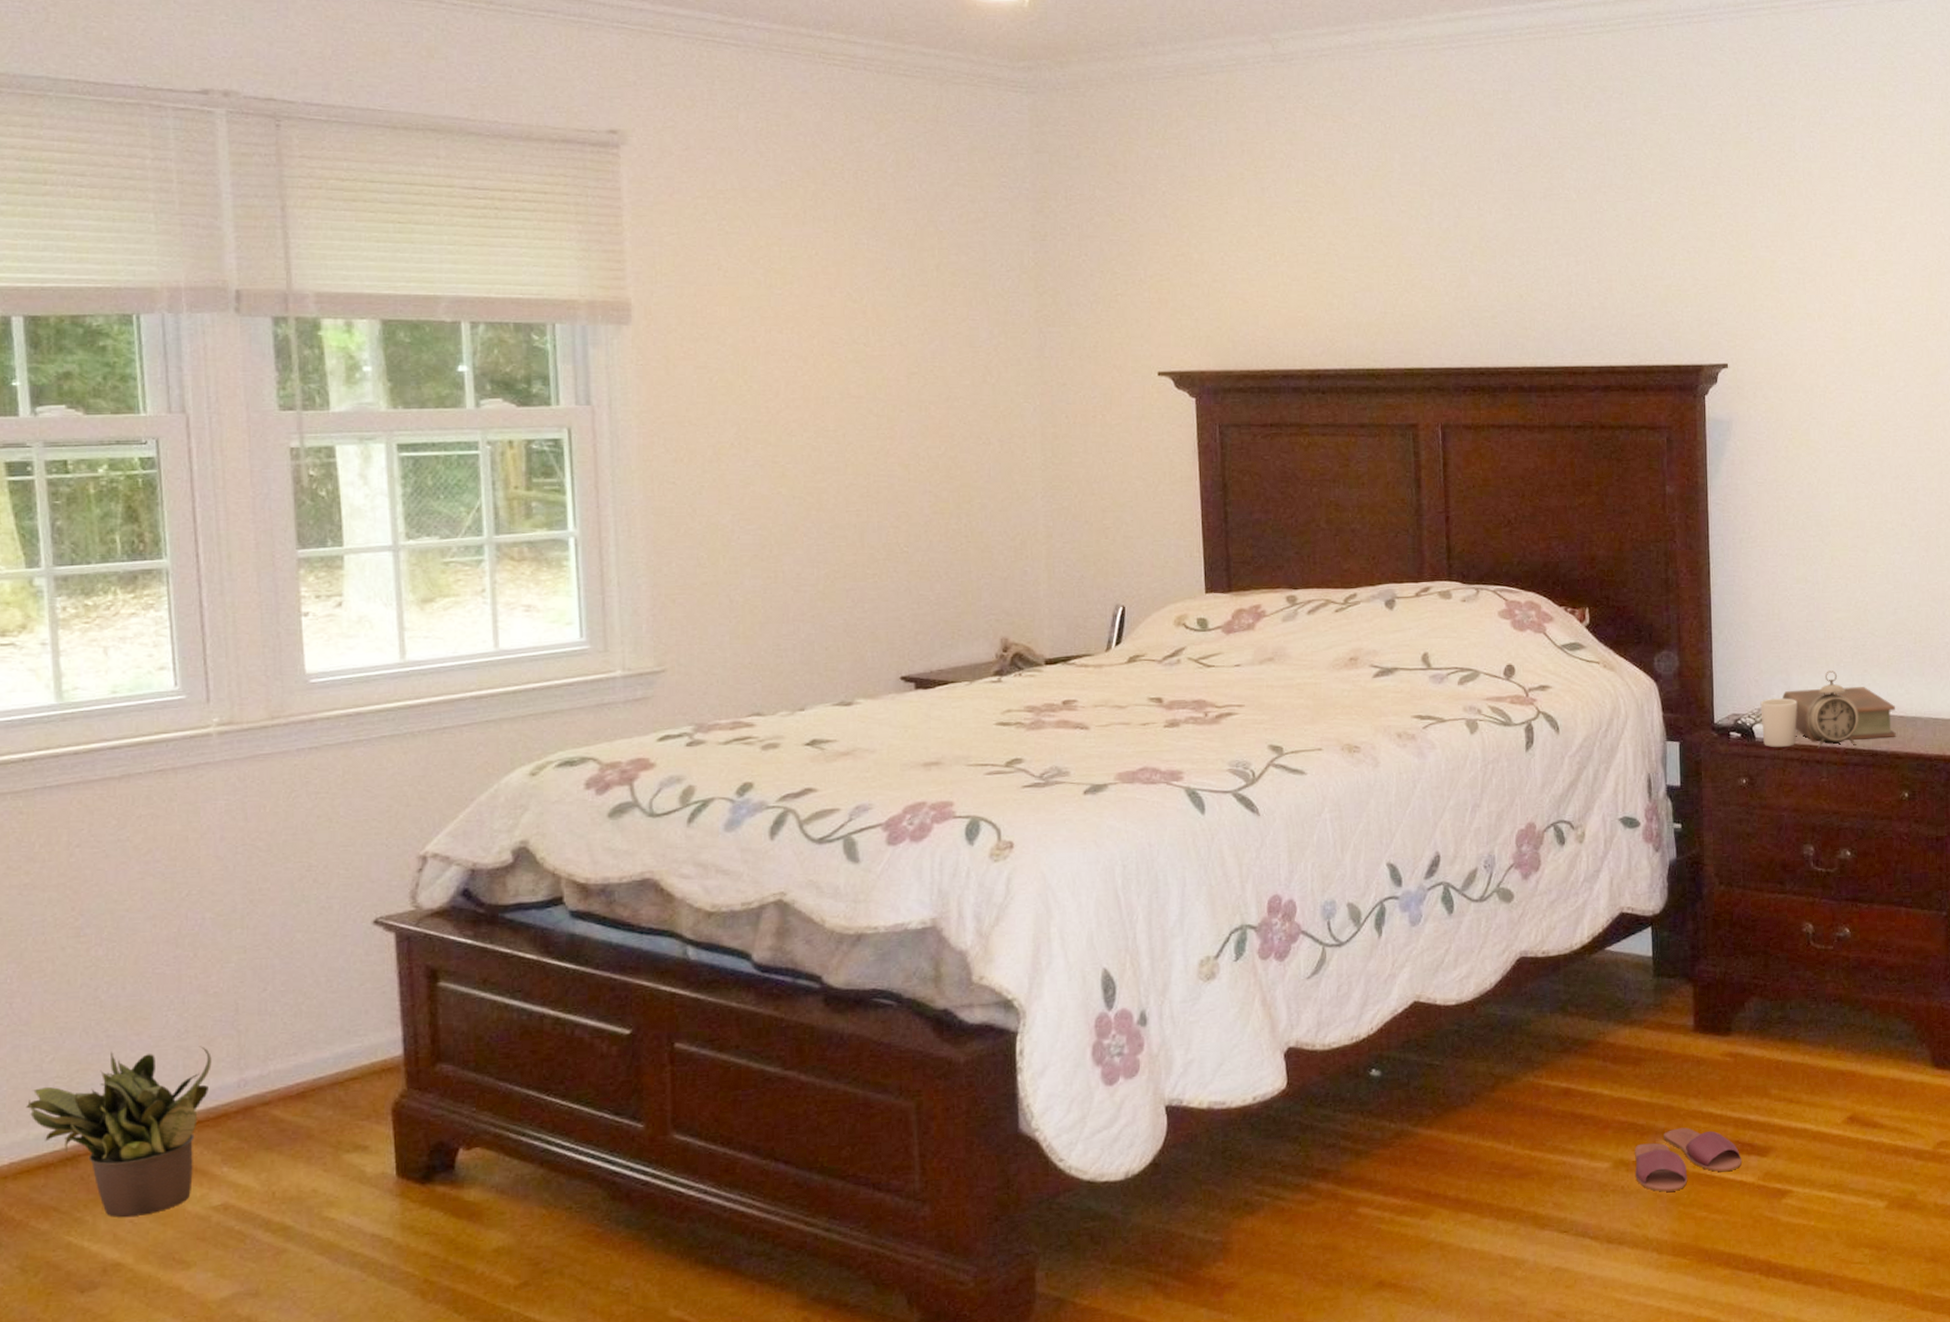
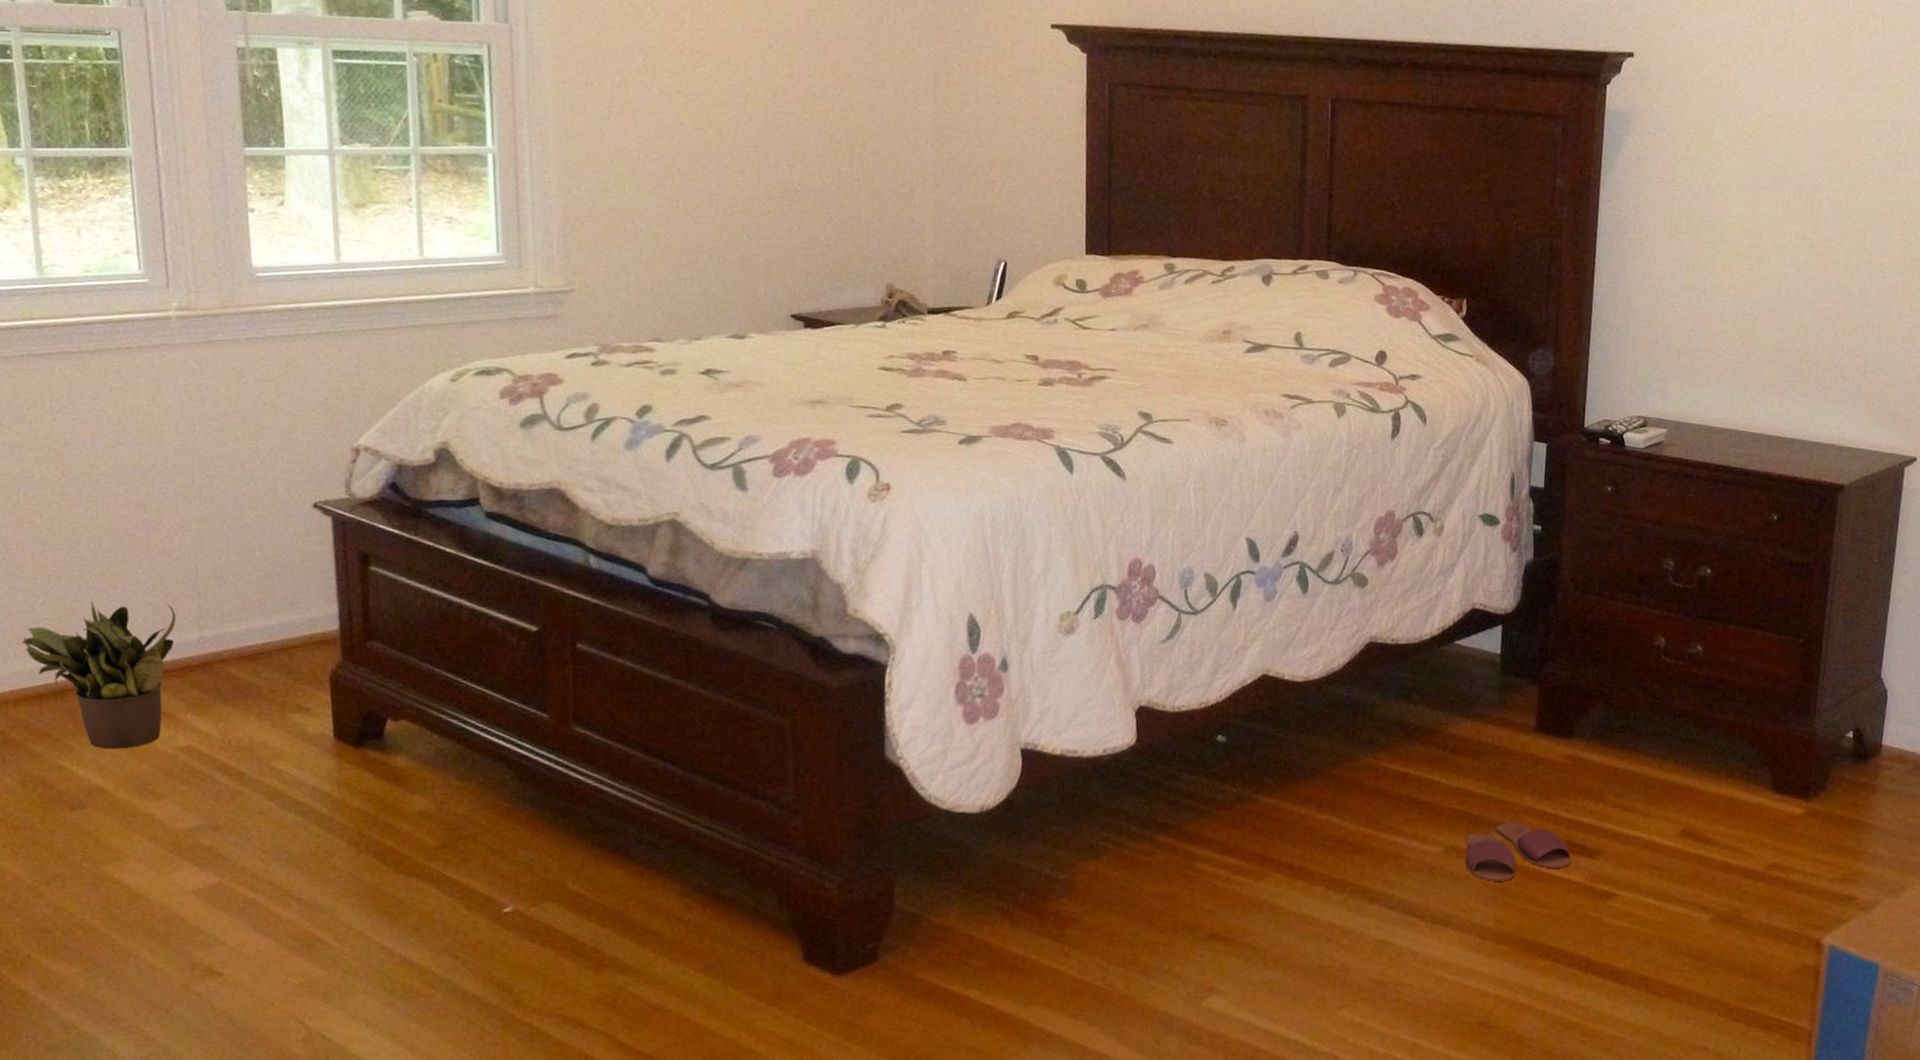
mug: present [1760,698,1797,748] -> none [1632,407,1672,459]
book: present [1783,686,1896,742] -> none [1657,400,1773,459]
alarm clock: present [1807,670,1859,749] -> none [1679,384,1735,464]

